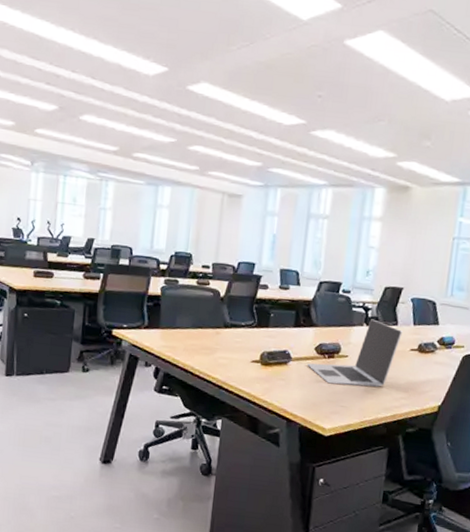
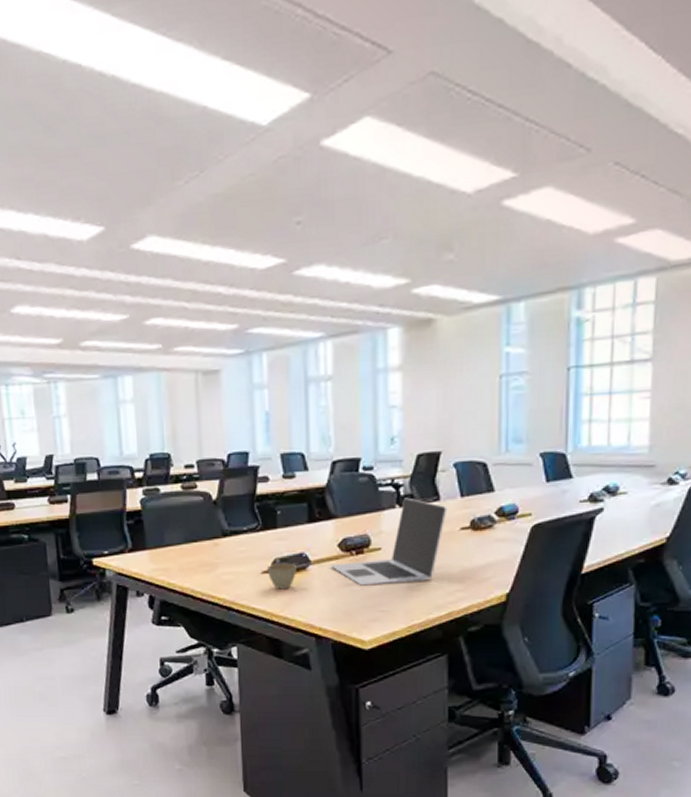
cup: none [255,355,281,378] -> present [266,563,298,590]

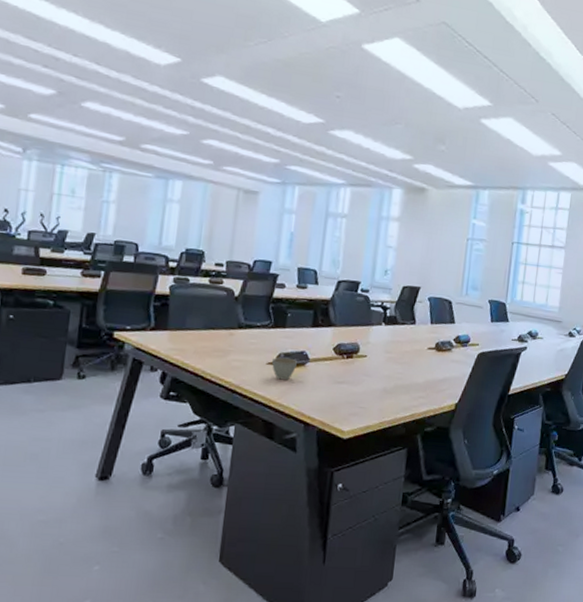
laptop: present [331,497,448,586] -> none [325,318,420,387]

